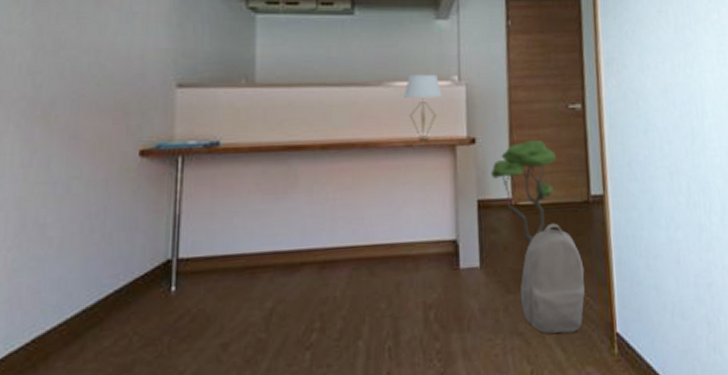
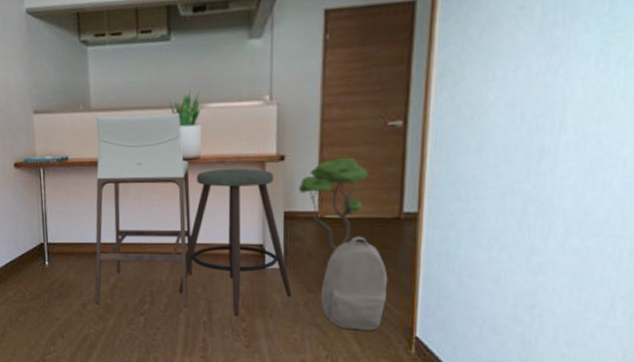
bar stool: none [241,90,375,343] -> present [94,112,192,308]
planter: none [351,66,389,144] -> present [169,89,203,160]
bar stool: none [357,152,490,335] -> present [178,168,292,317]
table lamp: present [404,74,442,140] -> none [217,94,253,157]

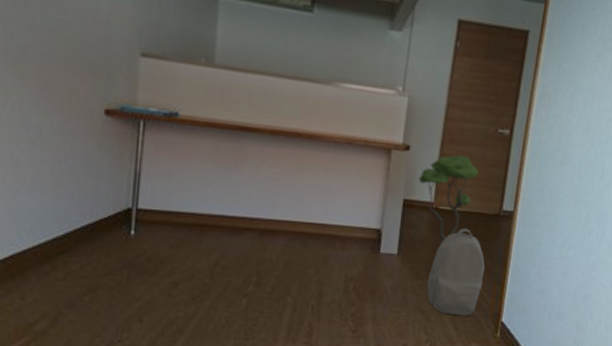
bar stool: present [94,112,192,308] -> none [189,73,316,291]
planter: present [169,89,203,160] -> none [303,65,338,137]
bar stool: present [178,168,292,317] -> none [289,149,402,301]

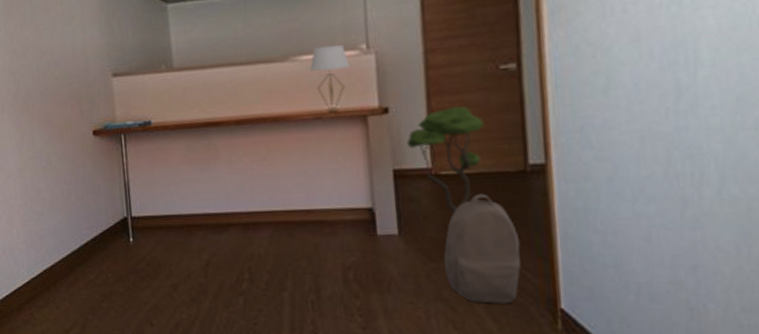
table lamp: none [351,78,386,141] -> present [310,44,350,113]

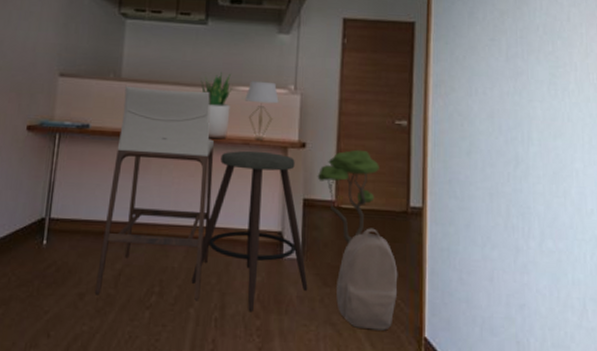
bar stool: none [179,67,295,285] -> present [94,85,214,301]
planter: none [257,42,296,119] -> present [200,71,233,139]
bar stool: none [280,123,411,293] -> present [191,150,308,313]

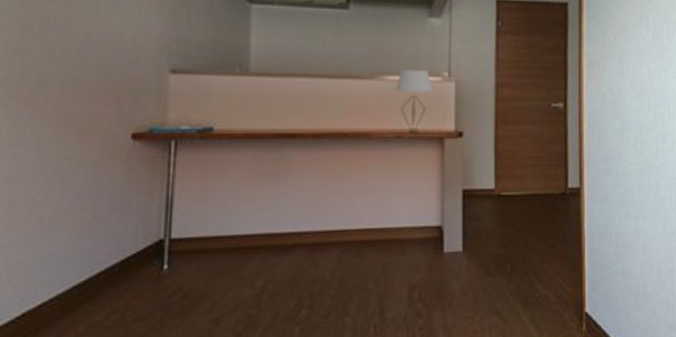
bar stool: present [94,85,214,301] -> none [232,81,364,318]
bar stool: present [191,150,308,313] -> none [345,144,471,313]
planter: present [200,71,233,139] -> none [344,60,381,135]
plant: present [317,149,381,244] -> none [476,135,539,231]
backpack: present [336,228,398,331] -> none [500,212,559,313]

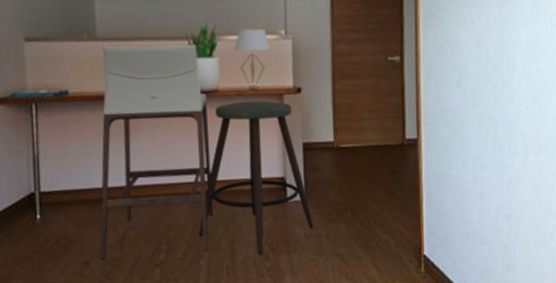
bar stool: none [232,81,364,318] -> present [100,44,213,261]
planter: none [344,60,381,135] -> present [185,21,221,93]
bar stool: none [345,144,471,313] -> present [198,100,314,256]

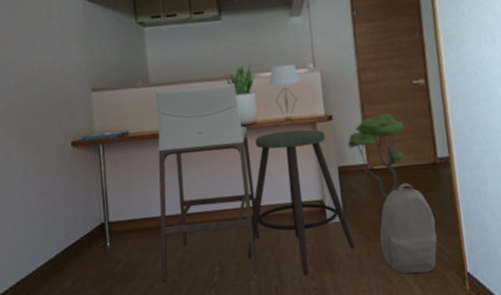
plant: none [315,89,376,180] -> present [347,113,405,201]
backpack: none [341,163,398,256] -> present [380,183,437,274]

